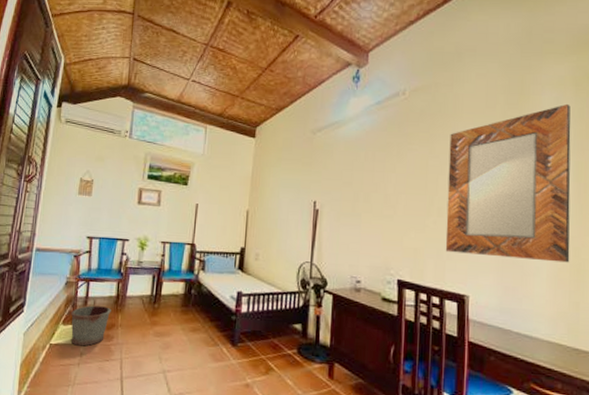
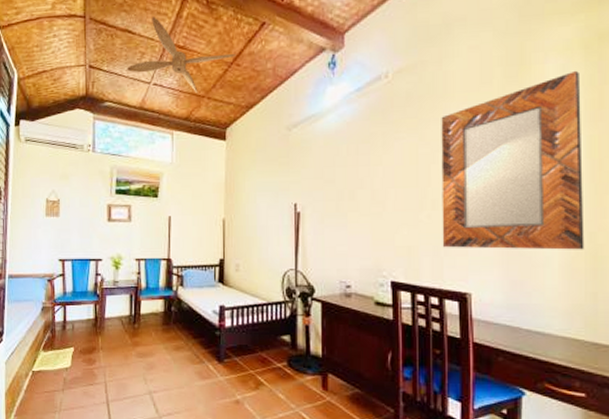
bucket: present [70,305,111,347] -> none [49,330,91,372]
ceiling fan: none [168,20,271,93] -> present [127,17,237,94]

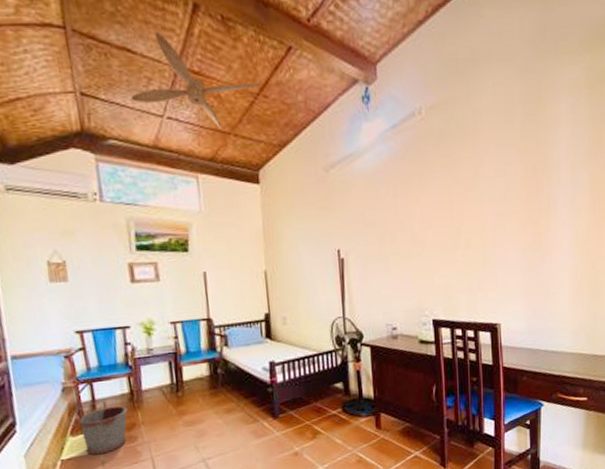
bucket: none [49,330,91,372] -> present [77,406,128,456]
home mirror: present [441,70,584,250] -> none [471,109,588,284]

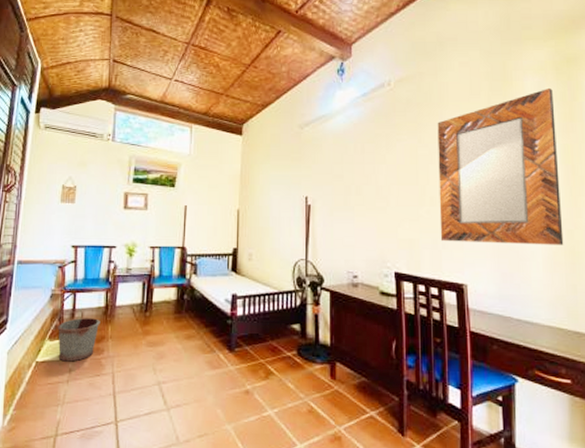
ceiling fan: present [131,32,263,130] -> none [150,19,254,91]
home mirror: none [471,109,588,284] -> present [437,87,564,246]

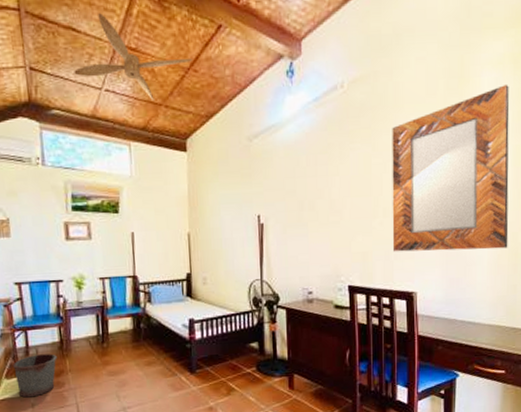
ceiling fan: none [150,19,254,91] -> present [74,13,193,102]

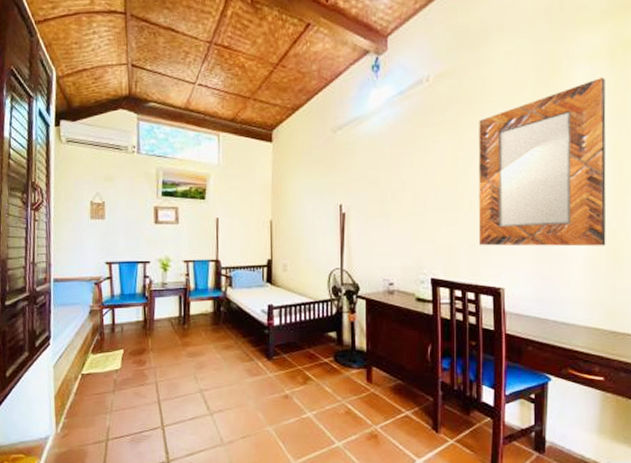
bucket: present [12,354,57,398] -> none [98,332,140,373]
ceiling fan: present [74,13,193,102] -> none [171,15,282,95]

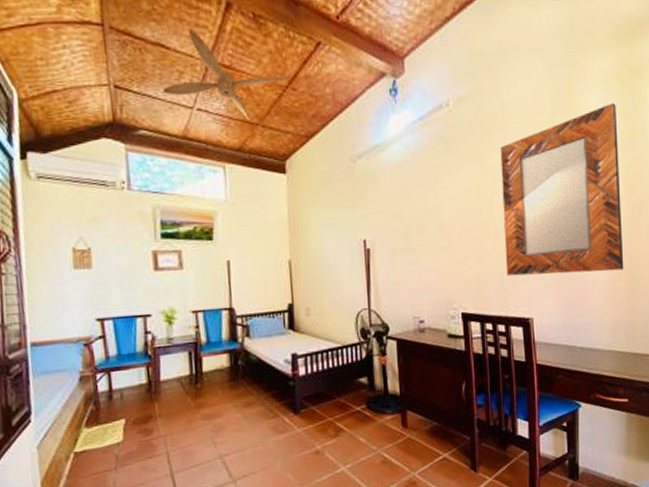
ceiling fan: none [171,15,282,95] -> present [163,29,291,121]

